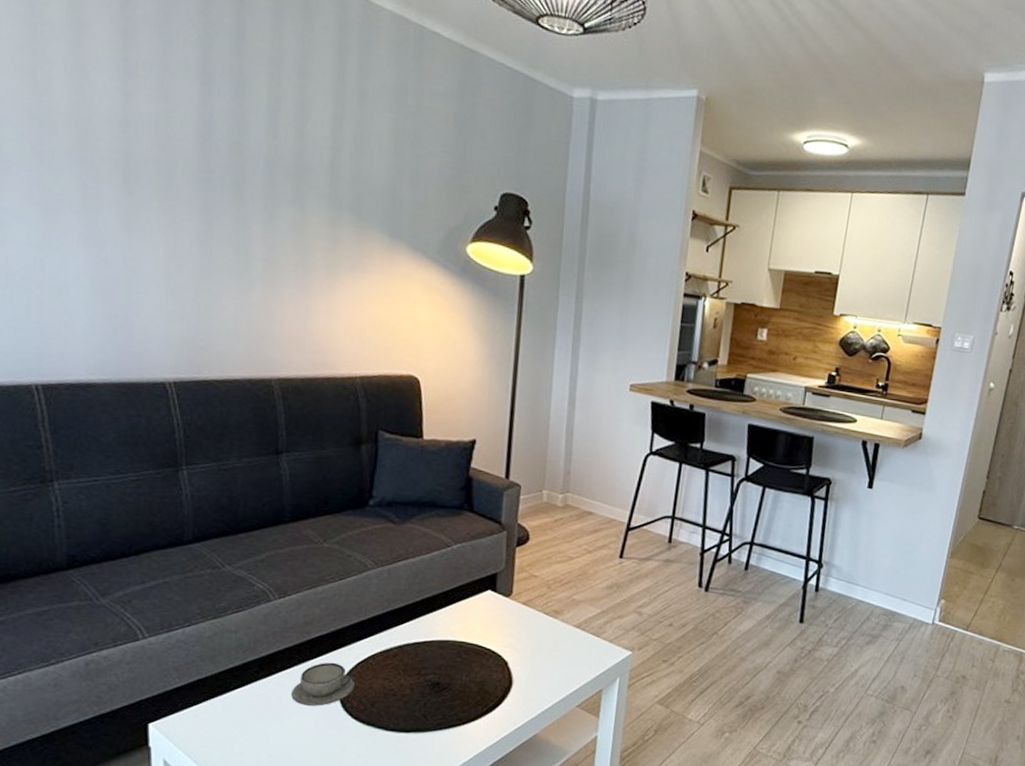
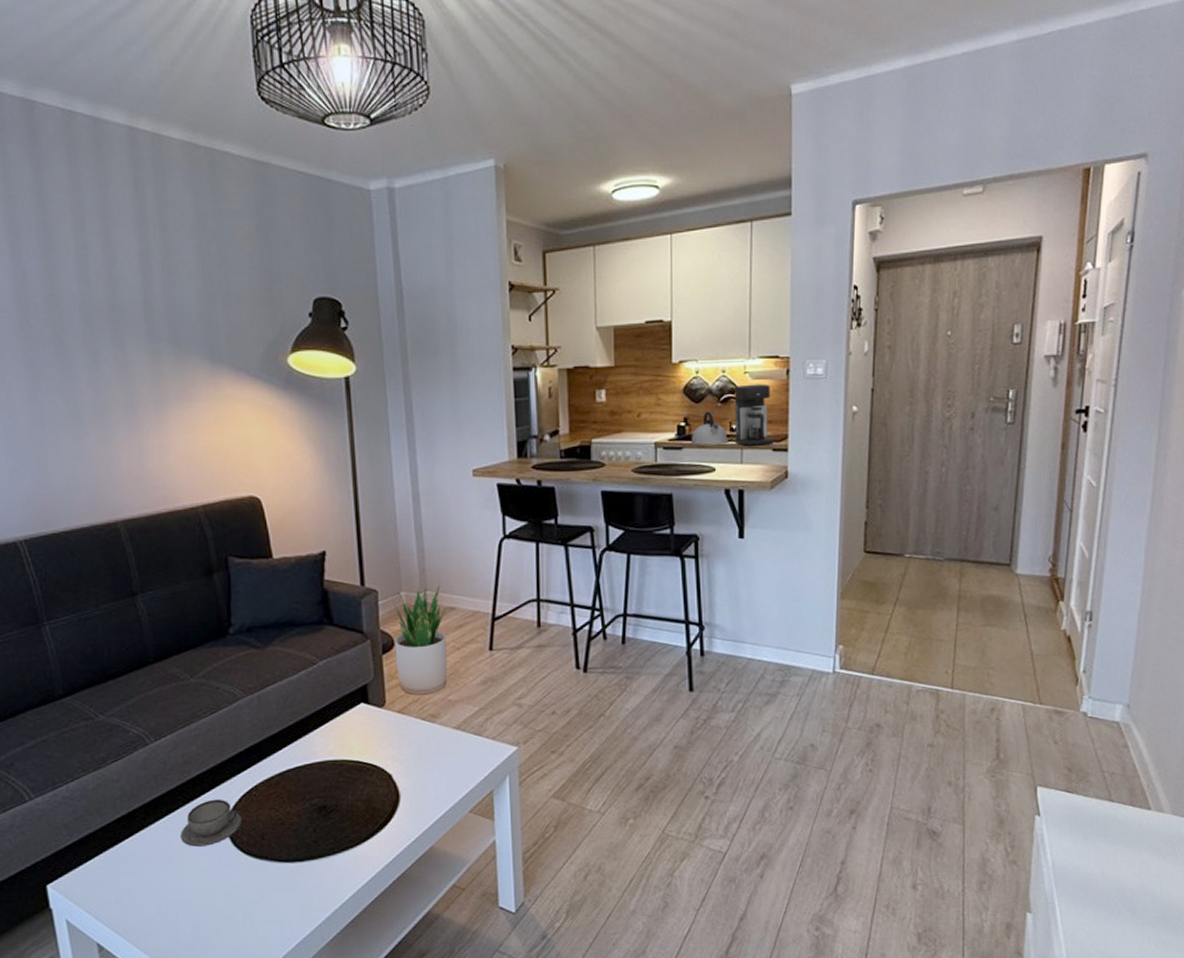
planter: none [528,489,584,591] -> present [394,585,448,695]
kettle: none [838,365,873,399] -> present [691,410,728,447]
coffee maker: none [879,346,920,407] -> present [734,383,774,447]

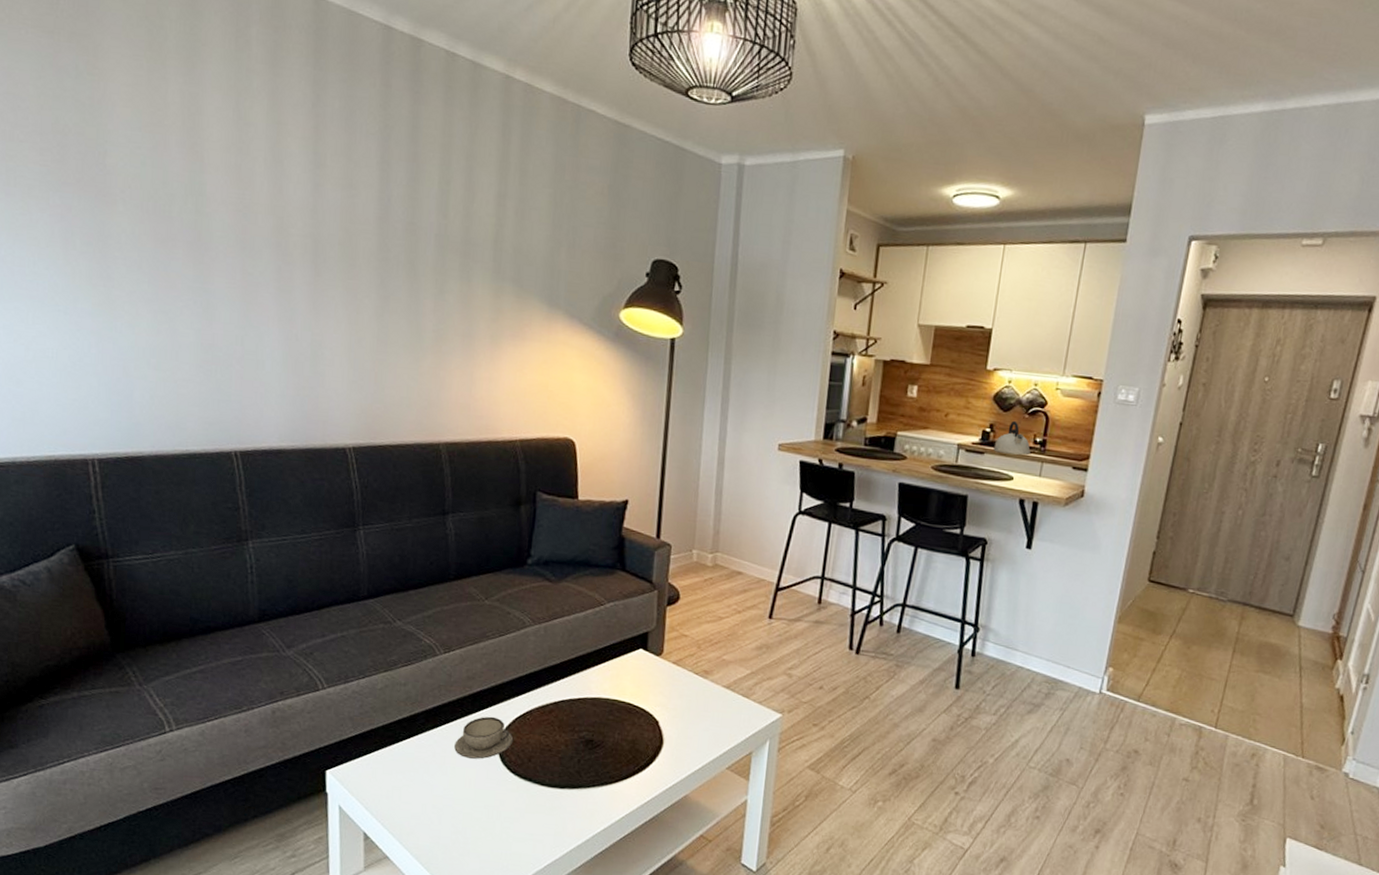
planter: present [394,585,448,695] -> none [678,548,733,651]
coffee maker: present [734,383,774,447] -> none [1036,400,1080,463]

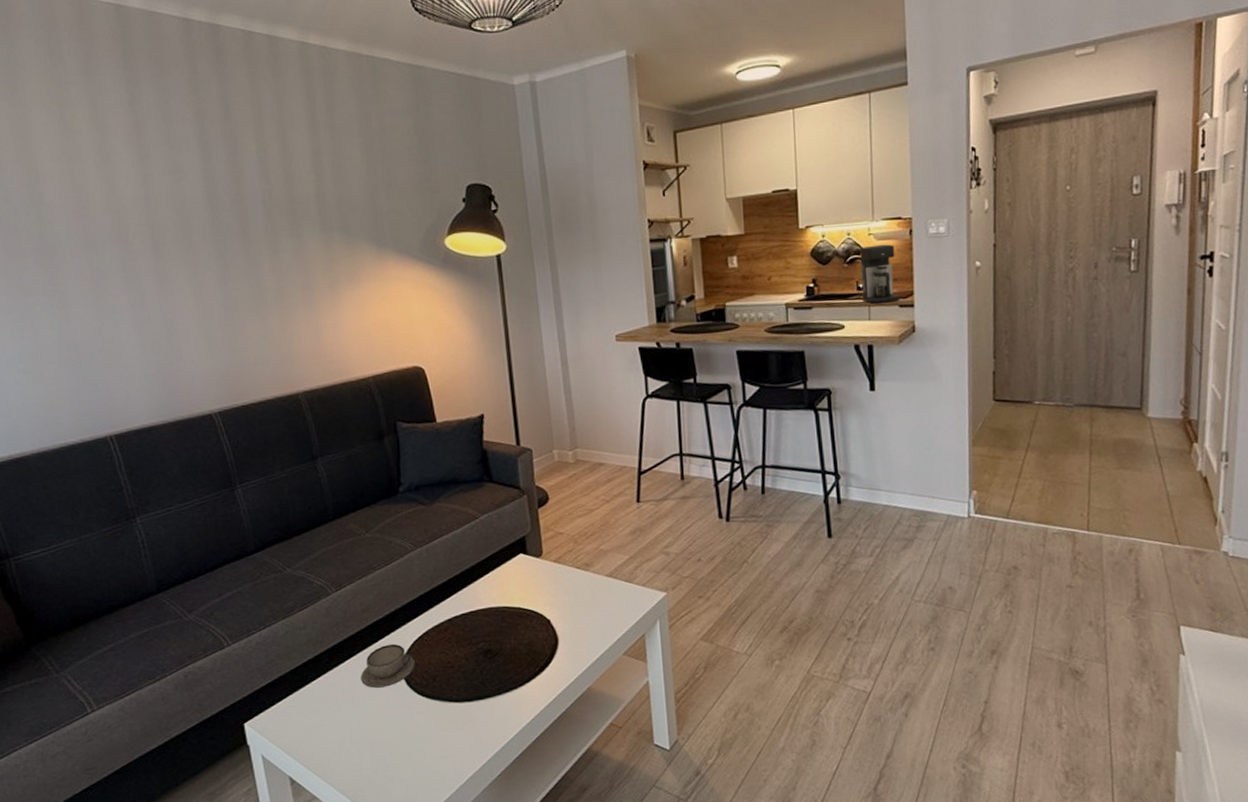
kettle: present [993,420,1031,456] -> none [820,271,856,306]
coffee maker: none [1036,400,1080,463] -> present [860,244,900,305]

